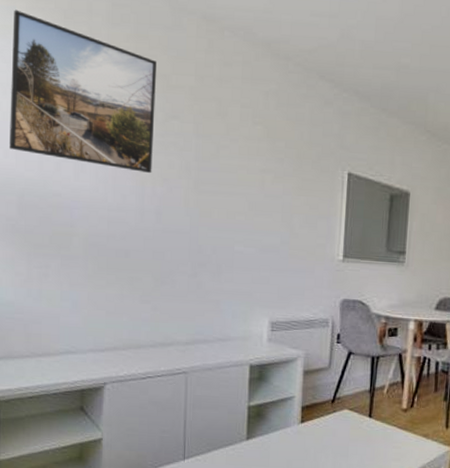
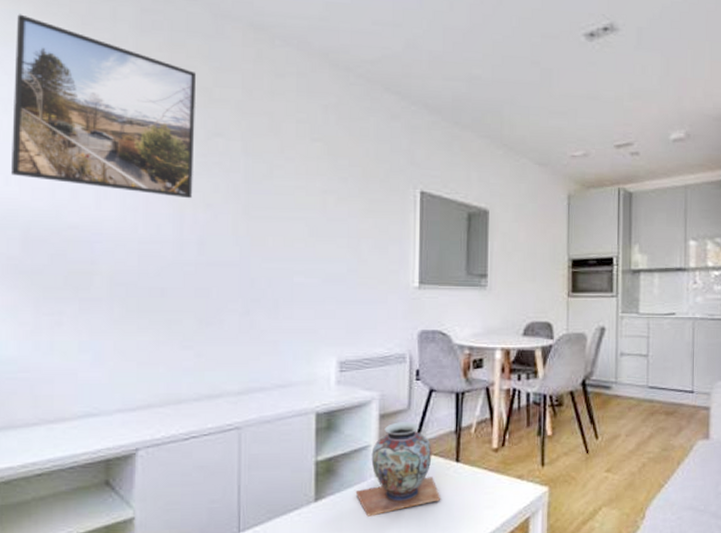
decorative vase: none [281,378,354,457] -> present [355,422,441,517]

